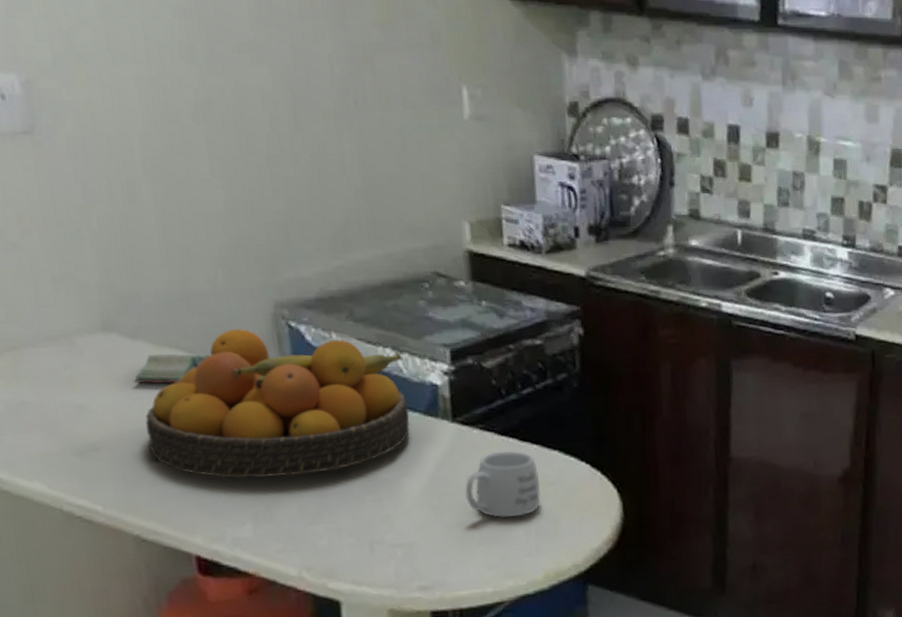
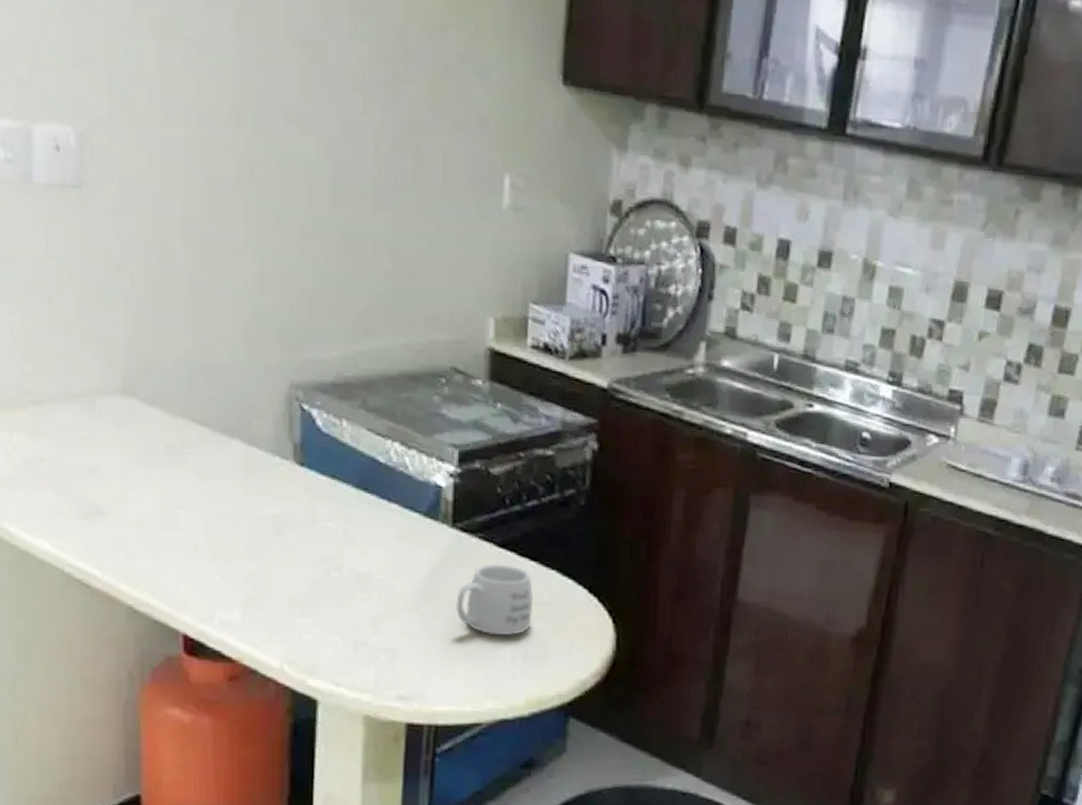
book: present [133,354,210,385] -> none [145,423,221,456]
fruit bowl: present [145,329,410,478] -> none [152,406,411,564]

